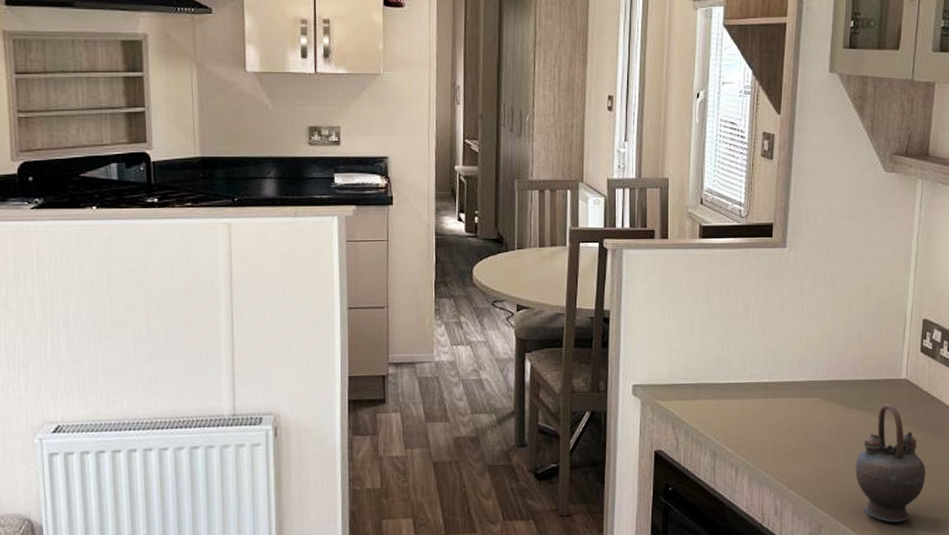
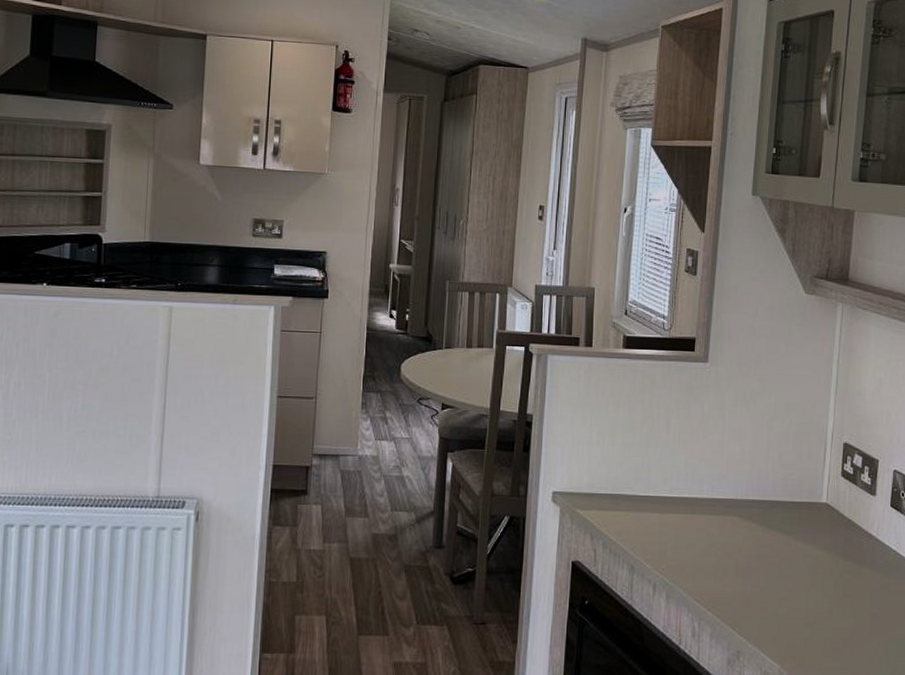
teapot: present [855,403,926,523] -> none [775,527,847,654]

